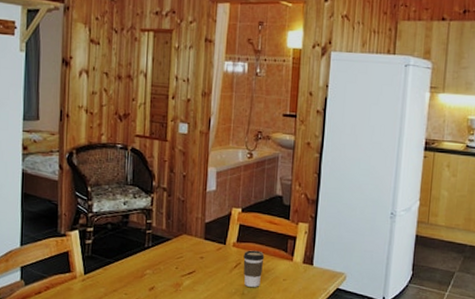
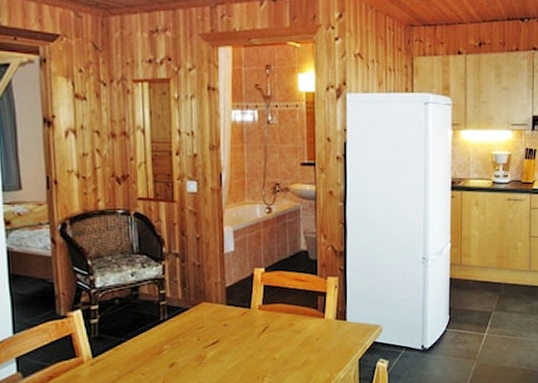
coffee cup: present [243,250,265,287] -> none [271,311,294,351]

